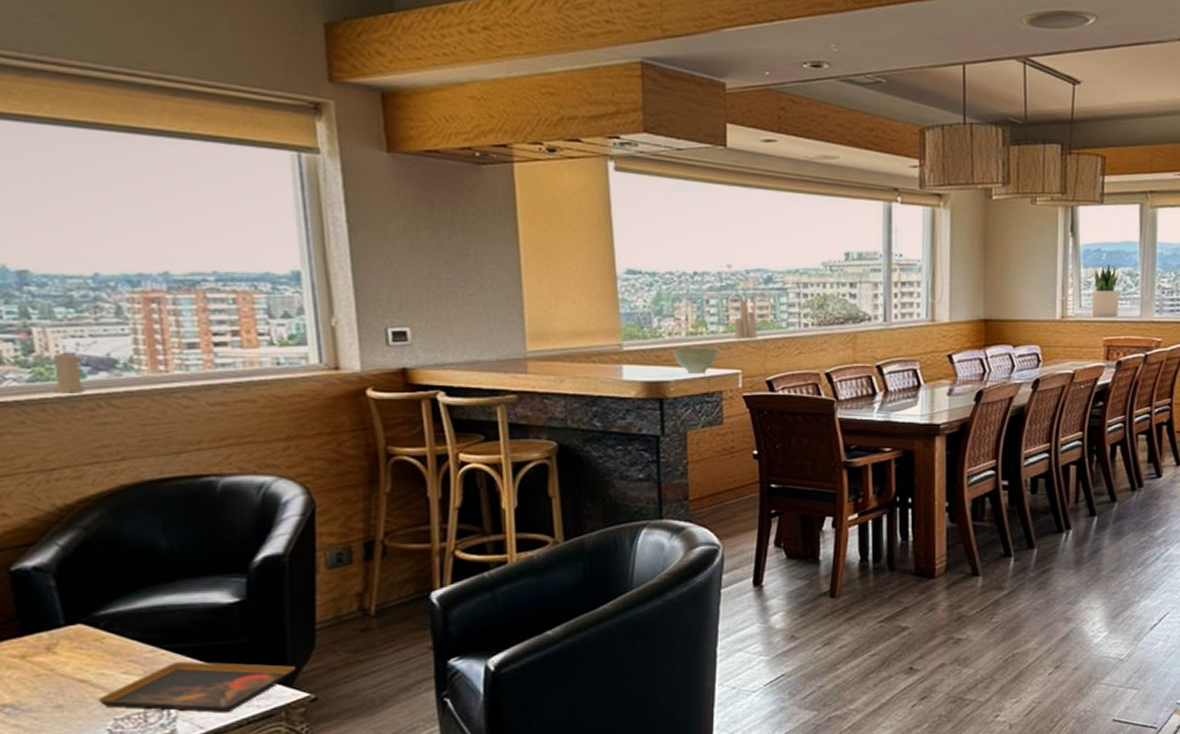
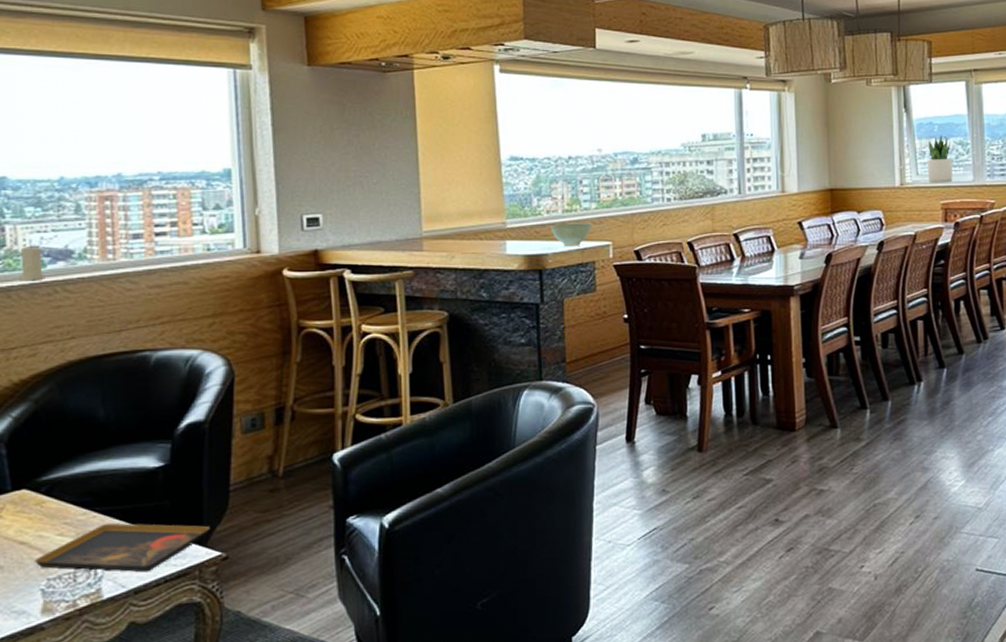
candle: present [734,295,758,340] -> none [604,175,626,215]

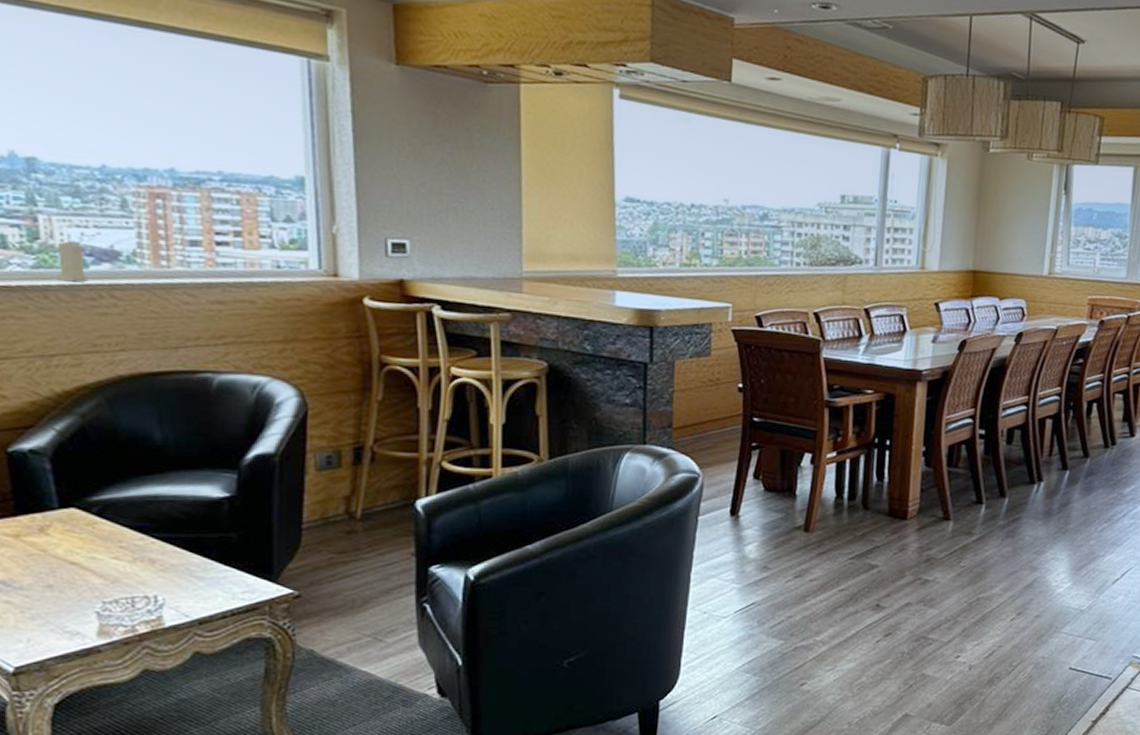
decorative tray: present [35,523,211,573] -> none [88,551,282,604]
bowl: present [549,223,592,247] -> none [664,278,711,306]
planter: present [927,135,953,184] -> none [1079,224,1108,278]

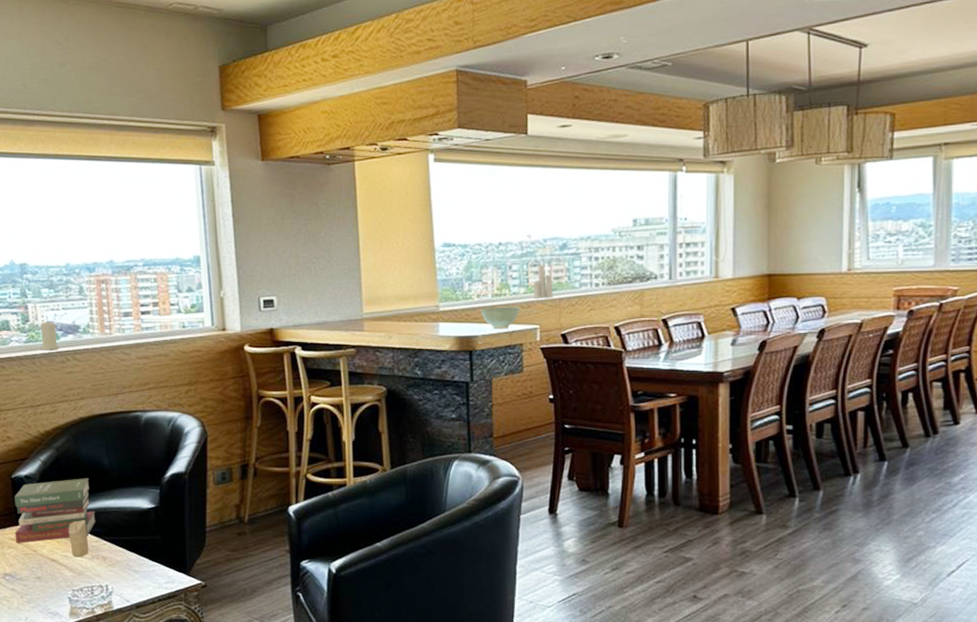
books: none [11,456,142,540] -> present [14,478,97,543]
candle: none [97,511,129,560] -> present [68,520,89,557]
bowl: none [664,278,711,306] -> present [480,307,520,330]
candle: none [727,230,750,275] -> present [533,260,554,300]

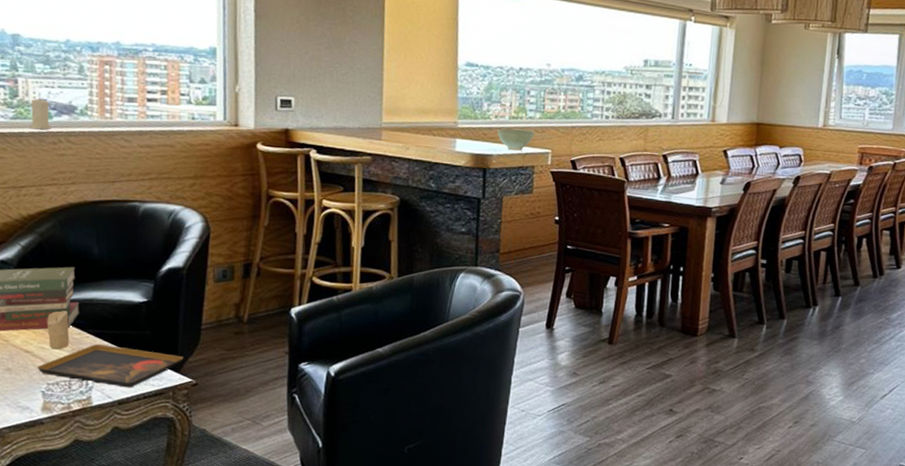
decorative tray: none [63,551,192,592] -> present [37,344,184,388]
candle: present [533,260,554,300] -> none [548,89,567,126]

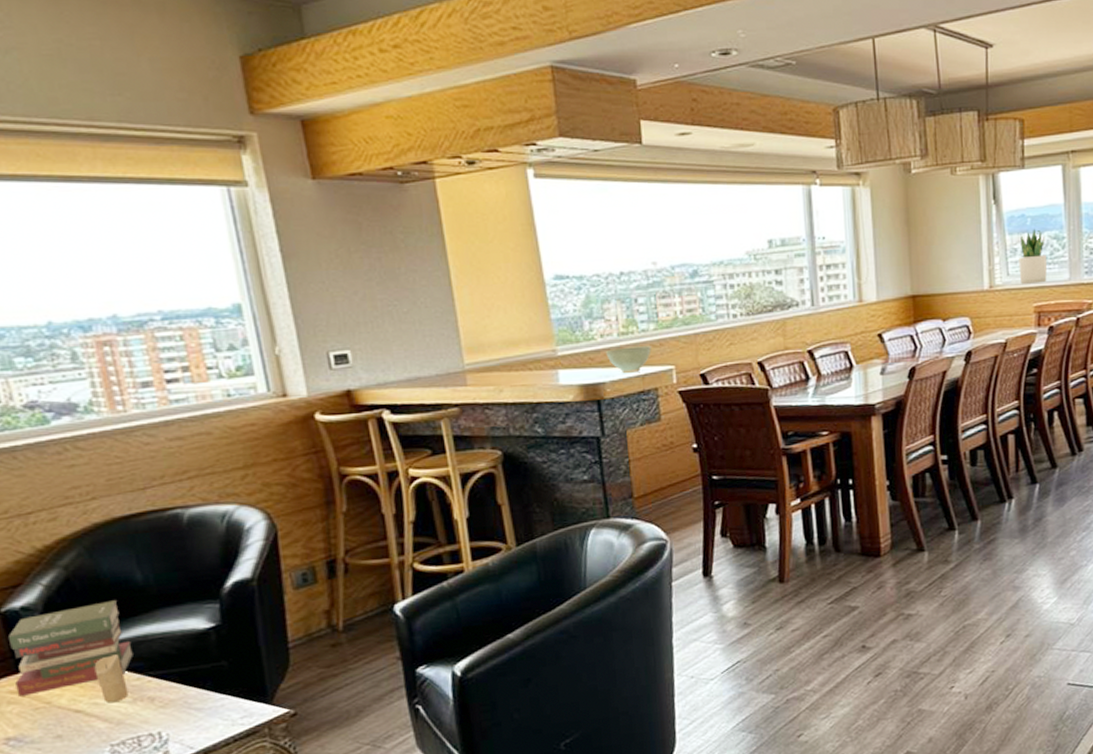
candle: present [29,98,52,130] -> none [17,400,52,440]
decorative tray: present [37,344,184,388] -> none [94,684,274,735]
planter: none [850,84,876,129] -> present [1018,229,1047,285]

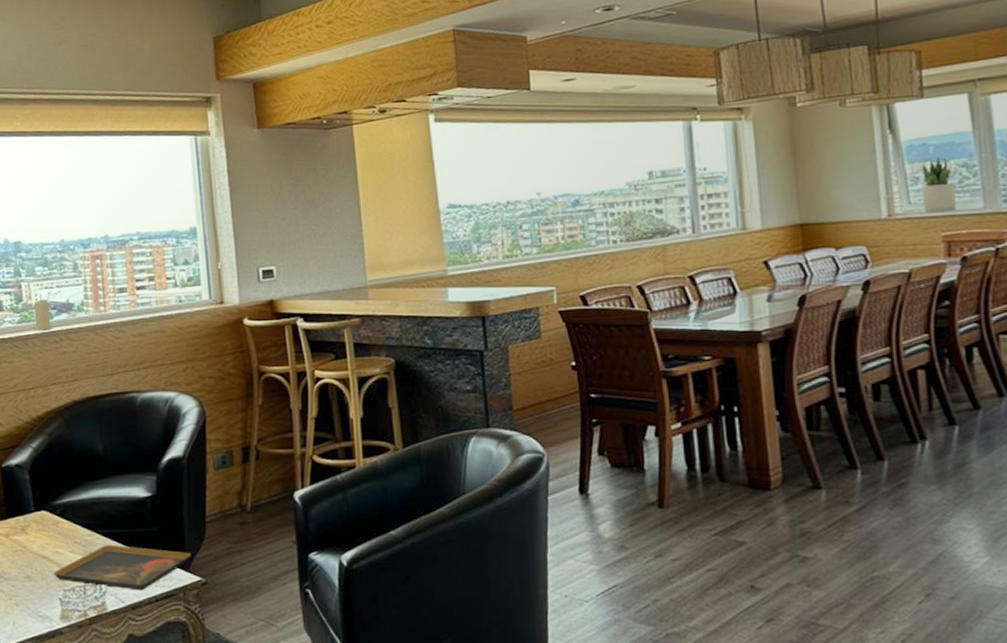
books: present [7,600,135,696] -> none [3,466,90,539]
candle: none [17,400,52,440] -> present [33,300,53,331]
candle: present [94,654,129,703] -> none [60,512,82,553]
decorative tray: none [94,684,274,735] -> present [54,545,191,591]
bowl: present [605,346,651,374] -> none [490,268,534,294]

